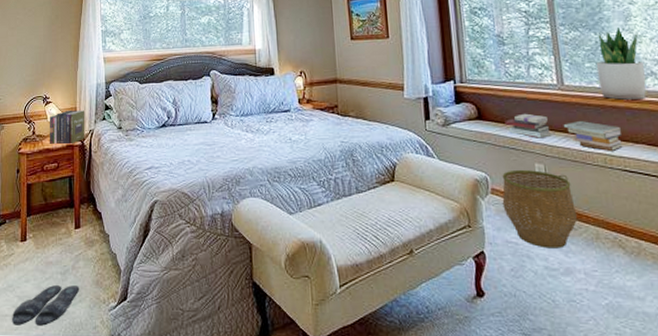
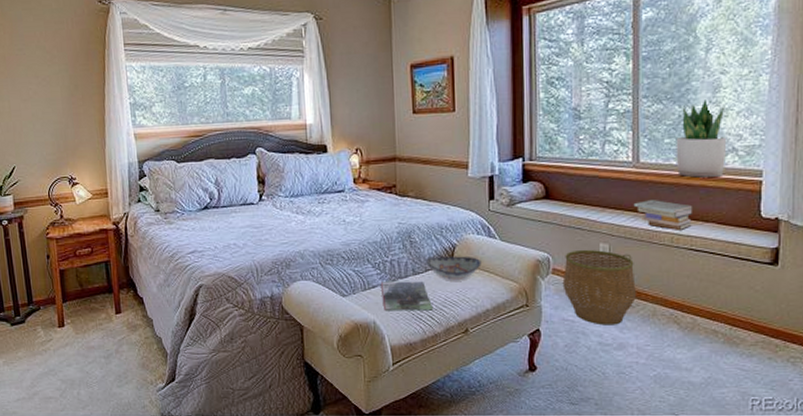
slippers: present [12,285,80,326] -> none [57,368,125,407]
books: present [50,110,85,145] -> none [78,191,119,229]
magazine: none [326,199,377,230] -> present [381,281,432,311]
decorative bowl: none [368,174,422,200] -> present [426,256,482,281]
books: present [505,113,551,139] -> none [573,192,619,218]

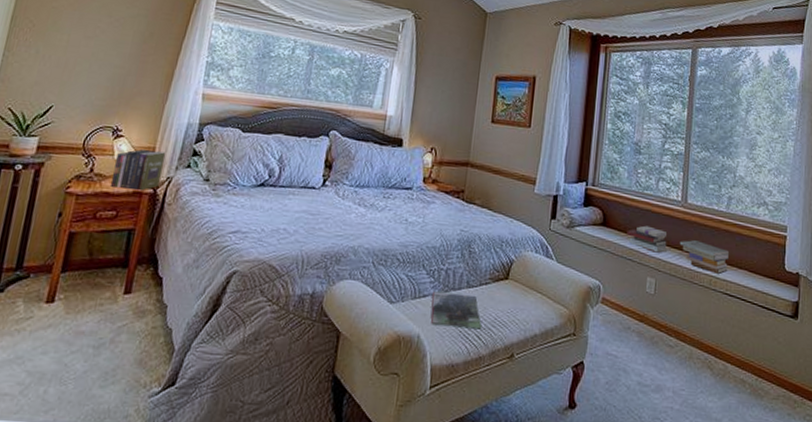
books: none [78,191,119,229] -> present [111,148,166,191]
decorative bowl: present [426,256,482,281] -> none [482,270,536,300]
basket: present [562,249,636,326] -> none [610,281,676,365]
books: none [573,192,619,218] -> present [627,225,668,253]
planter: present [676,100,726,178] -> none [717,155,760,227]

